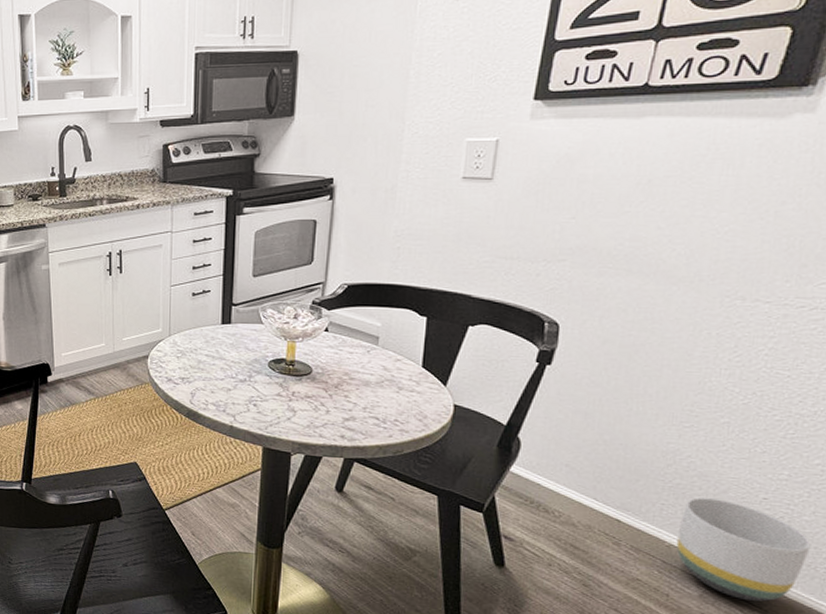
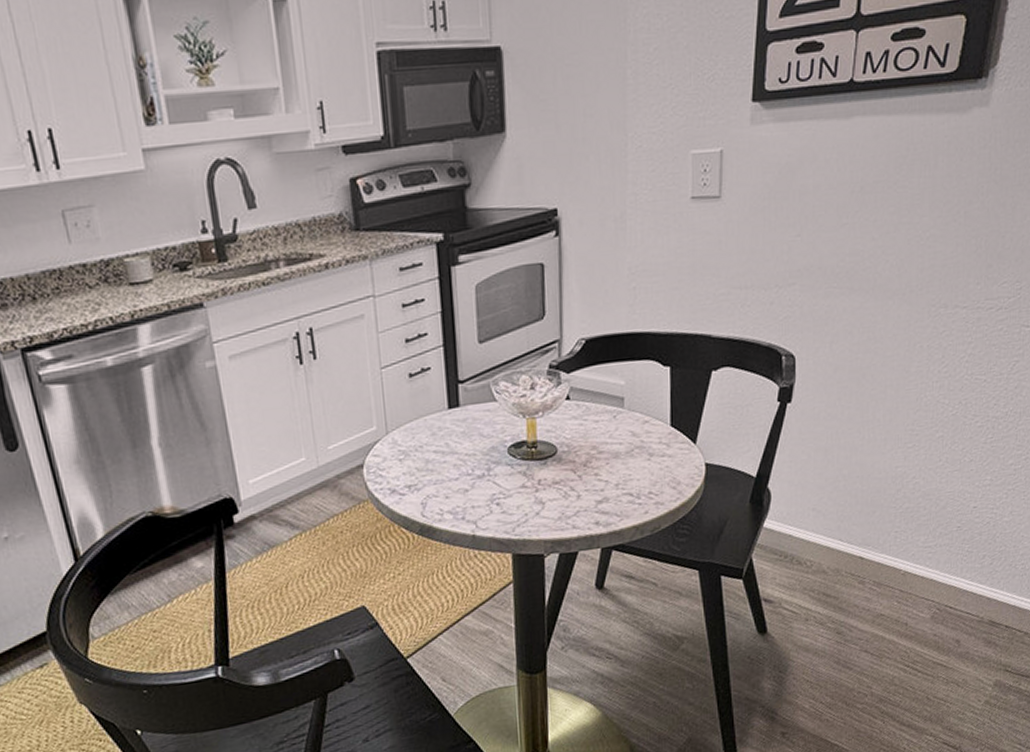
planter: present [676,497,811,602] -> none [910,516,1011,612]

